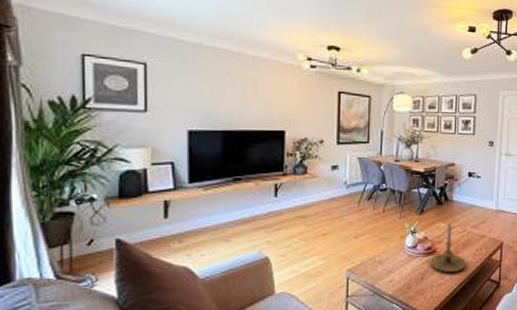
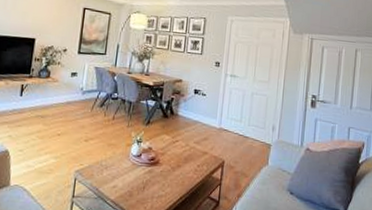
candle holder: present [430,224,467,272] -> none [152,138,188,185]

